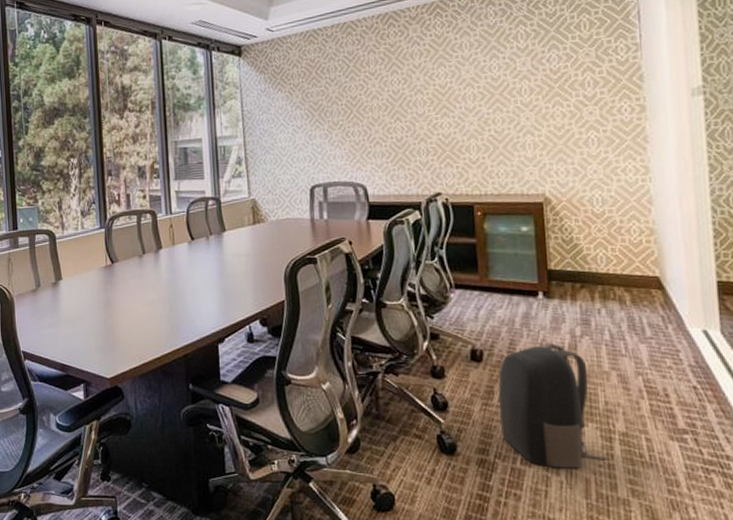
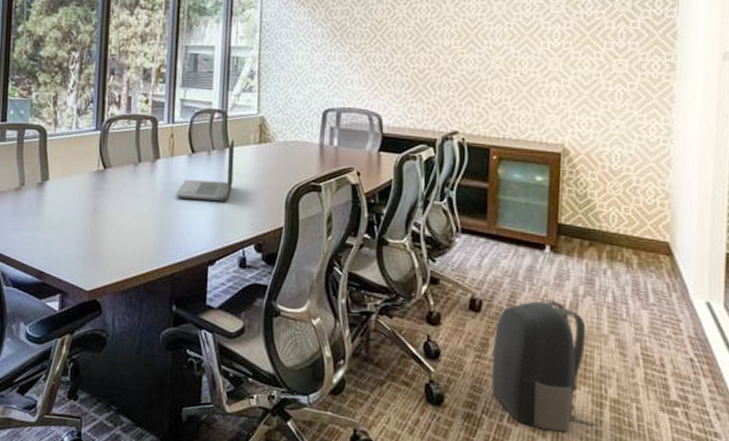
laptop computer: none [181,223,233,284] -> present [176,139,235,202]

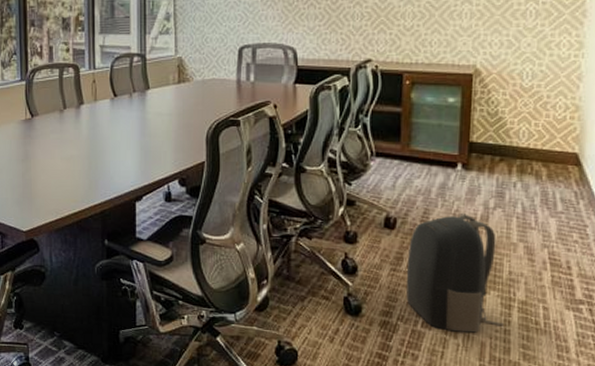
laptop computer: present [176,139,235,202] -> none [101,81,155,142]

